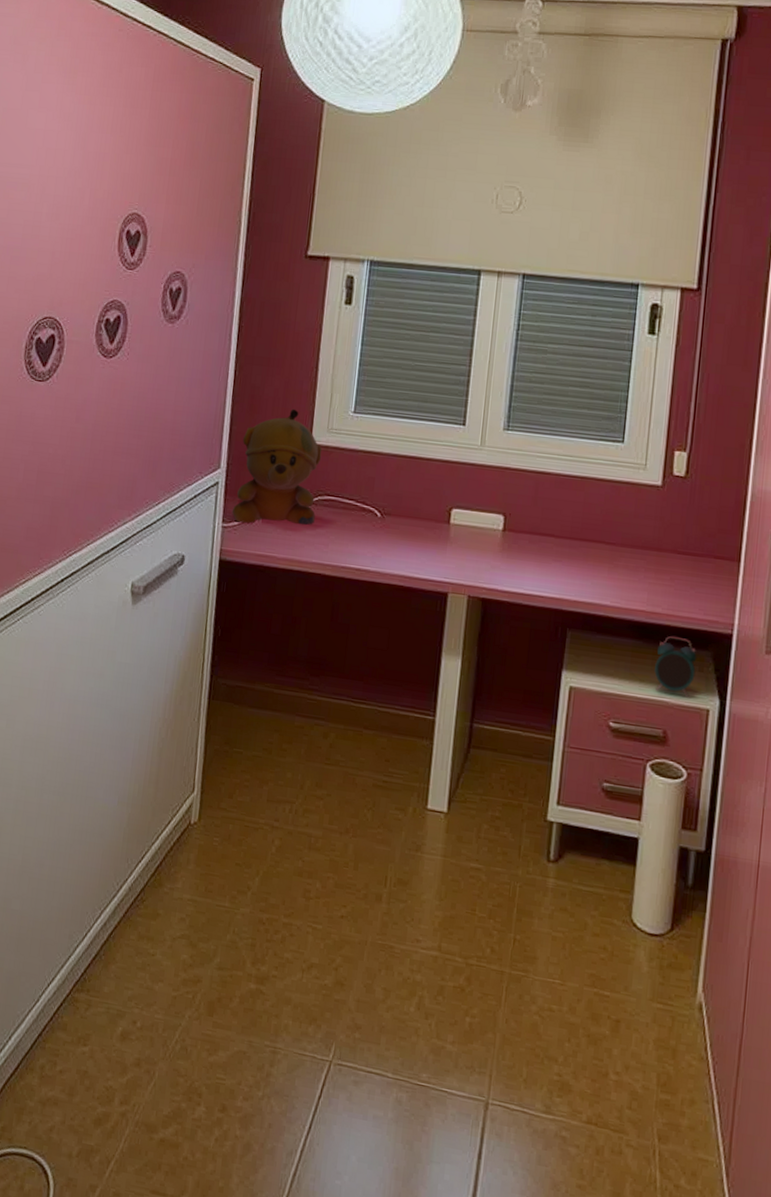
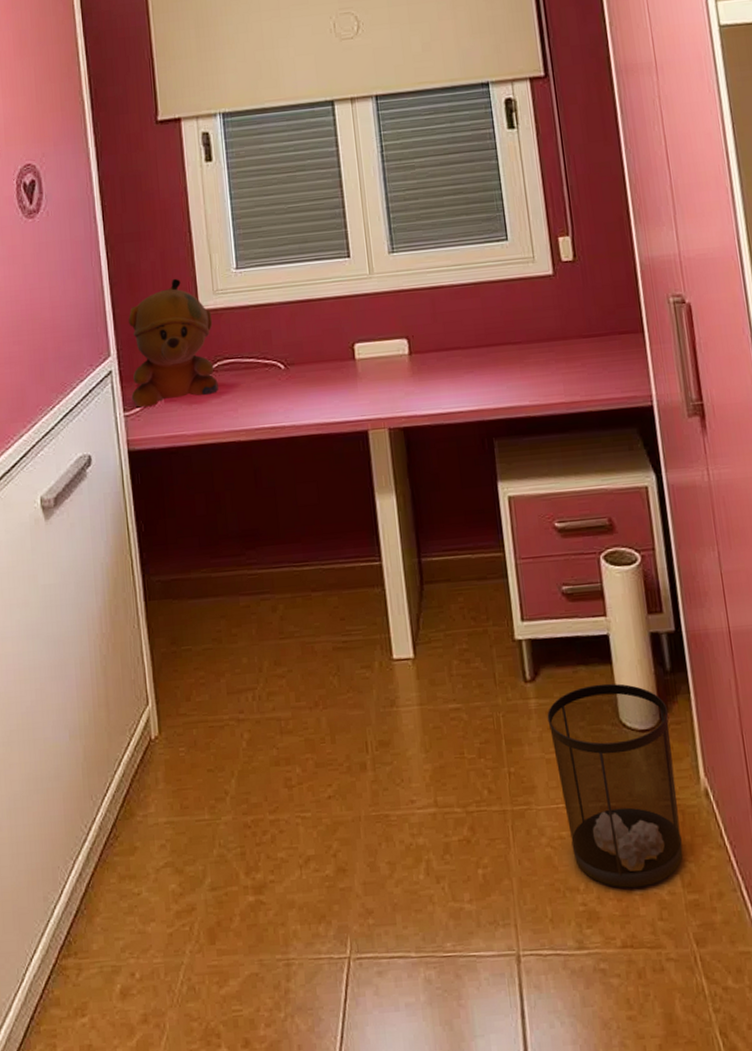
waste bin: none [559,880,681,1076] -> present [547,683,683,888]
alarm clock: present [654,636,697,698] -> none [584,420,627,480]

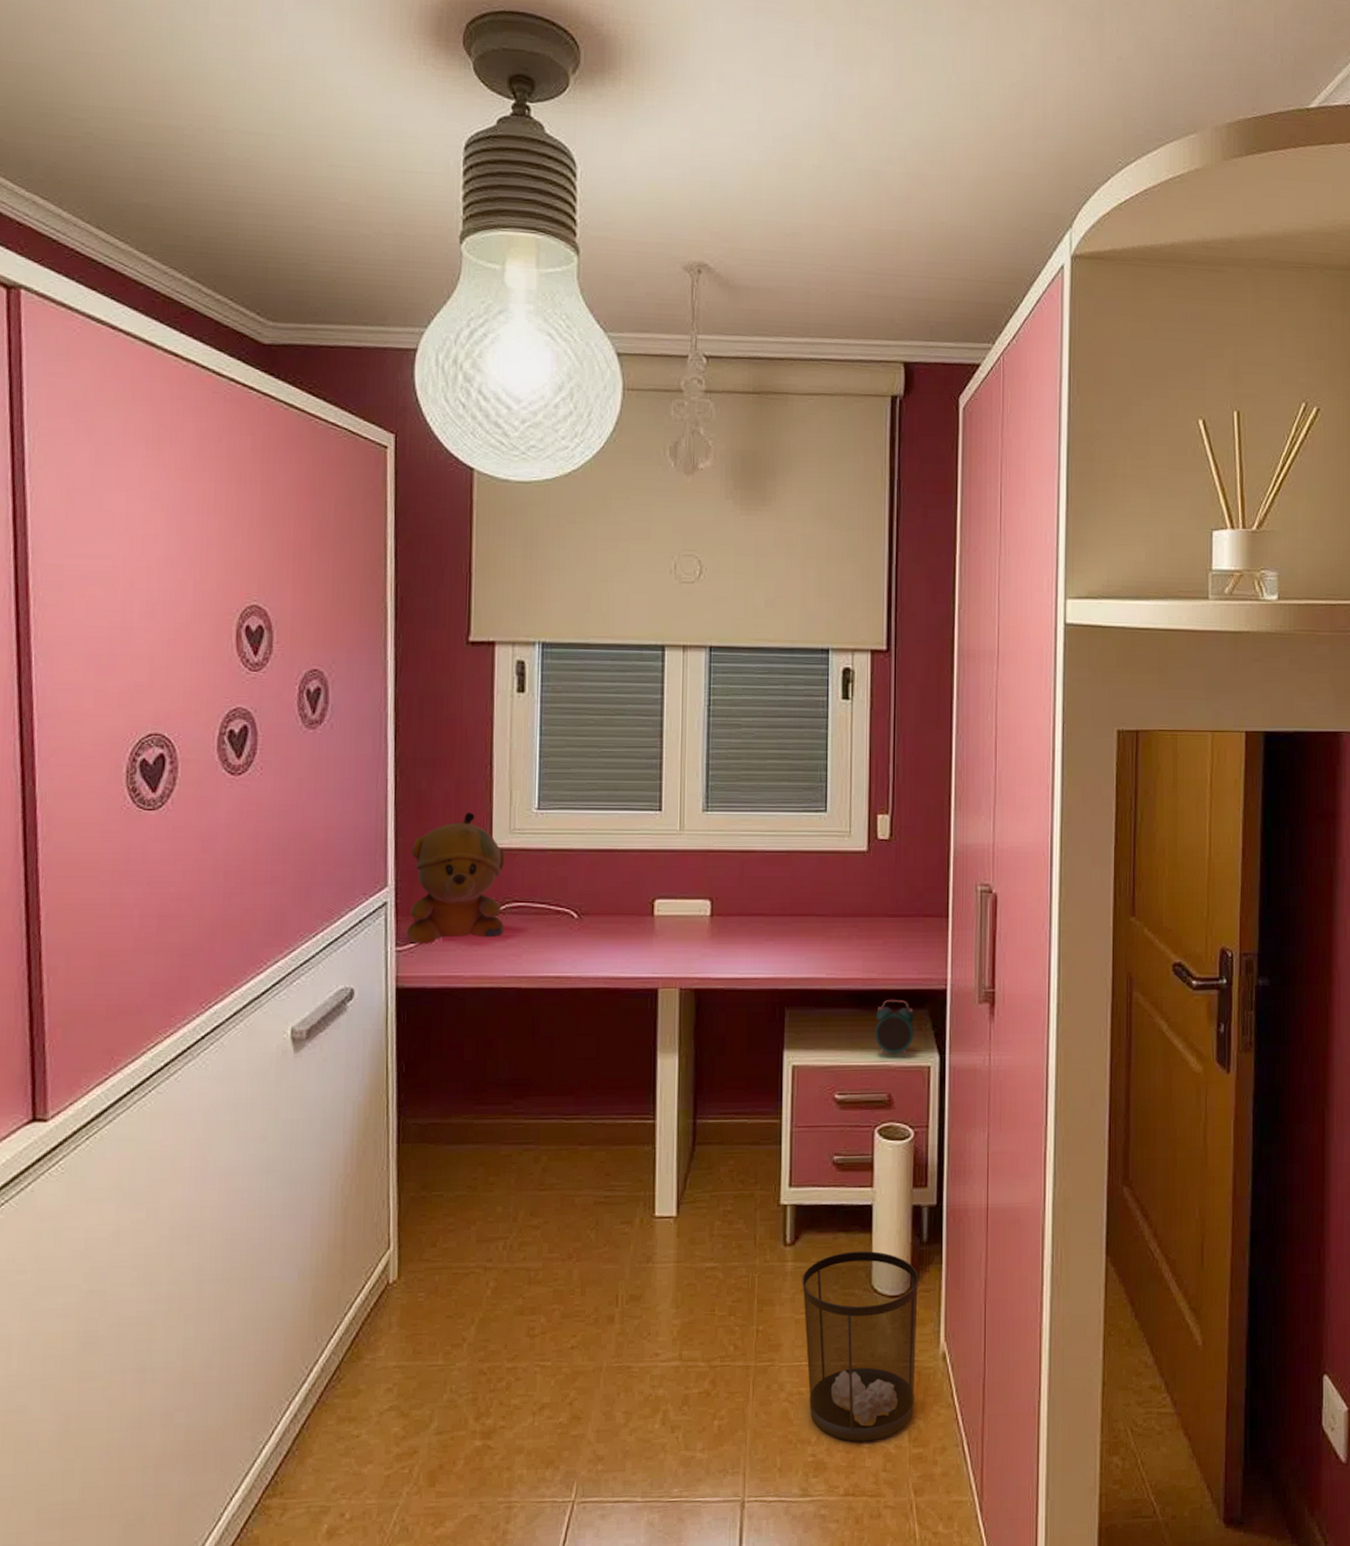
alarm clock: none [584,420,627,480] -> present [875,1000,915,1058]

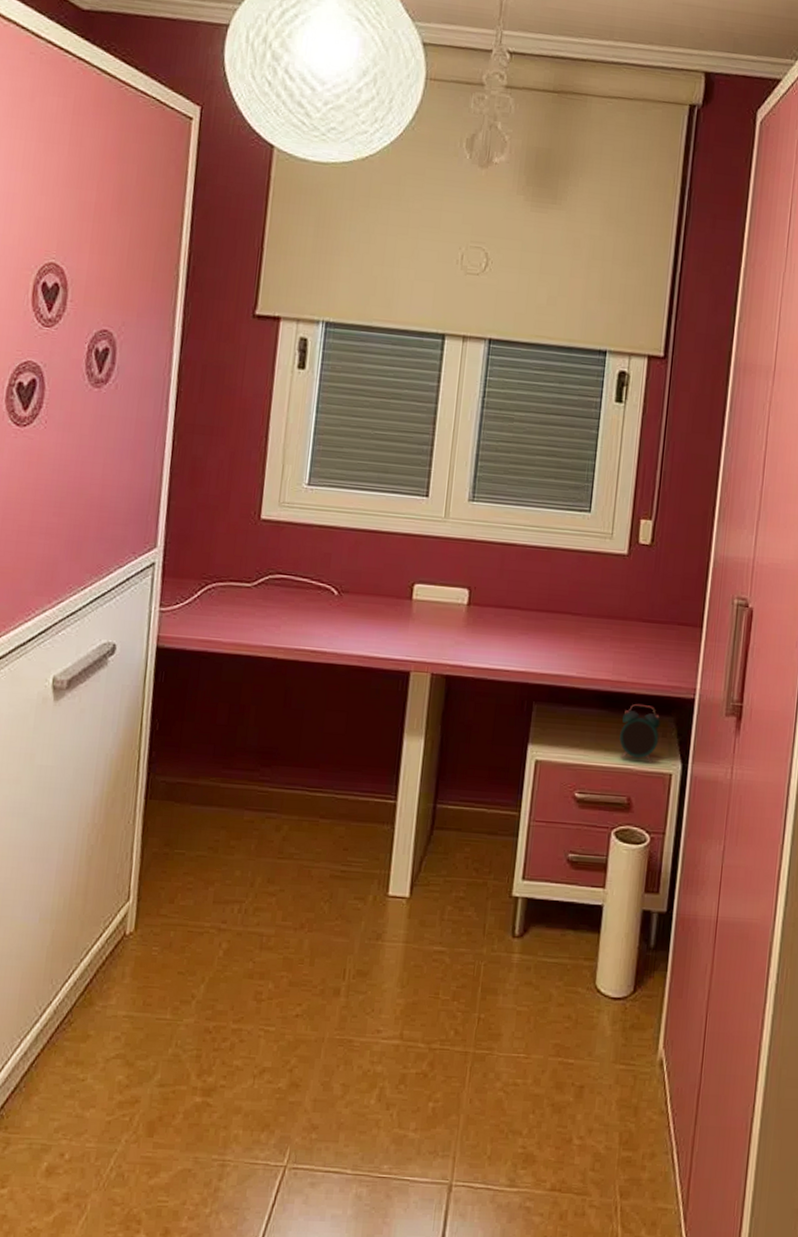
stuffed bear: present [406,812,506,944] -> none [170,481,273,607]
waste bin: present [802,1250,919,1441] -> none [523,949,643,1139]

